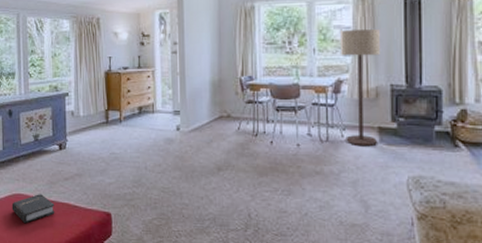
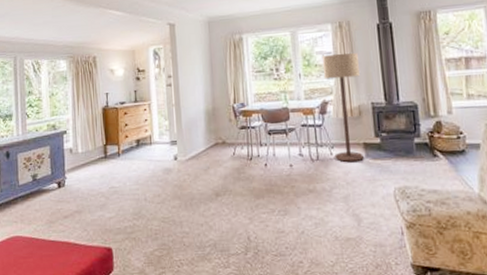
hardback book: present [11,193,55,224] -> none [9,233,55,267]

